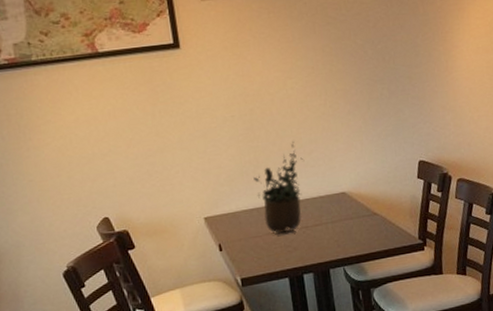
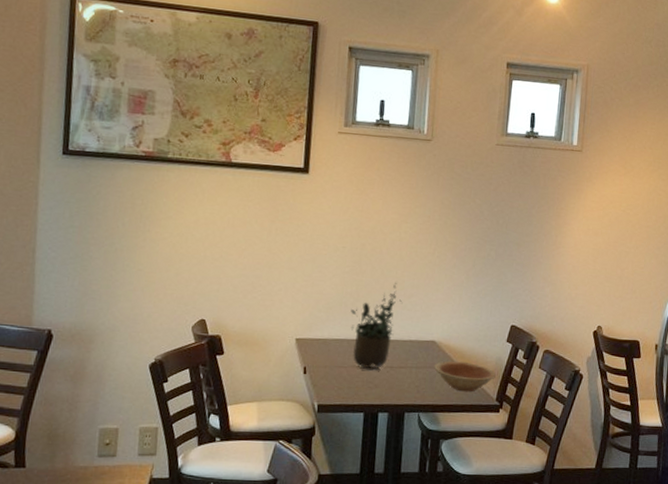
bowl: none [348,206,415,238] -> present [433,360,497,392]

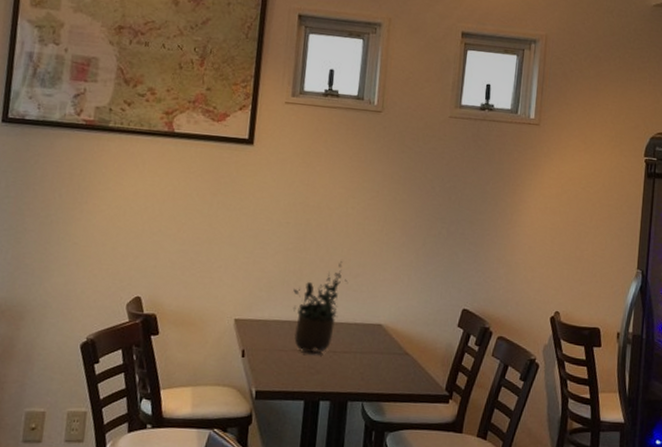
bowl: present [433,360,497,392] -> none [379,346,447,381]

